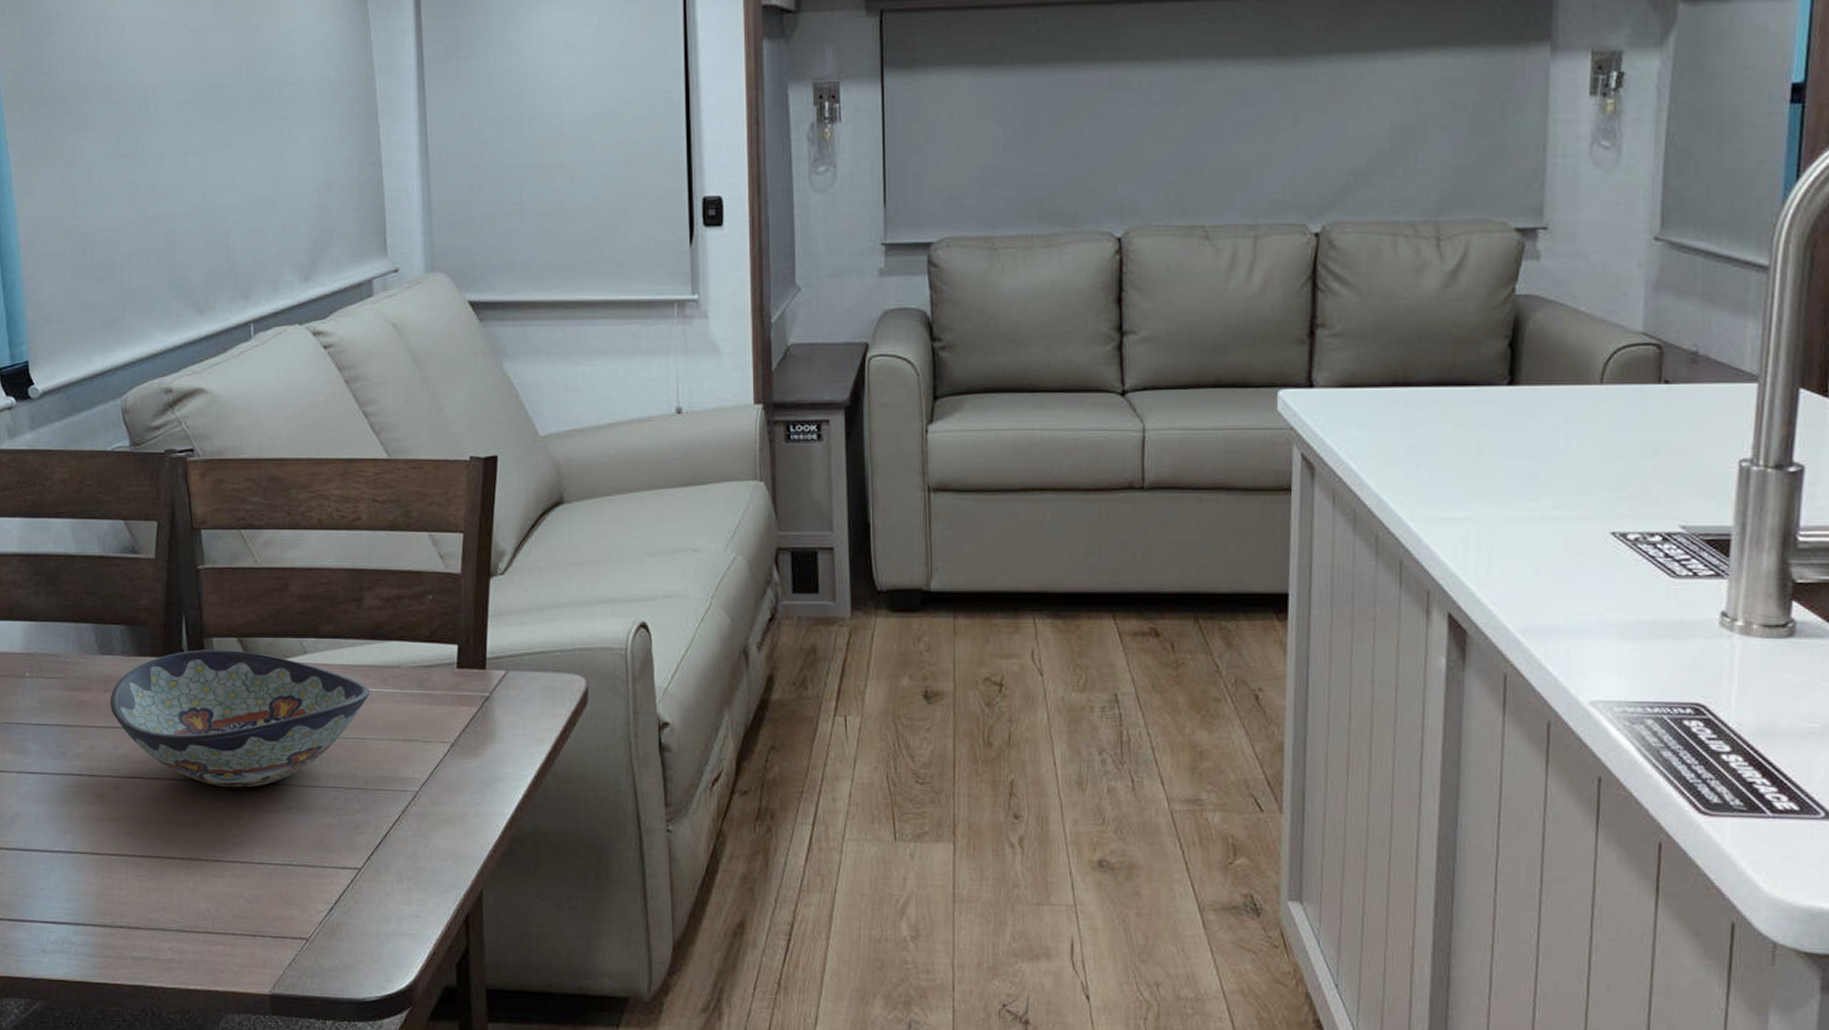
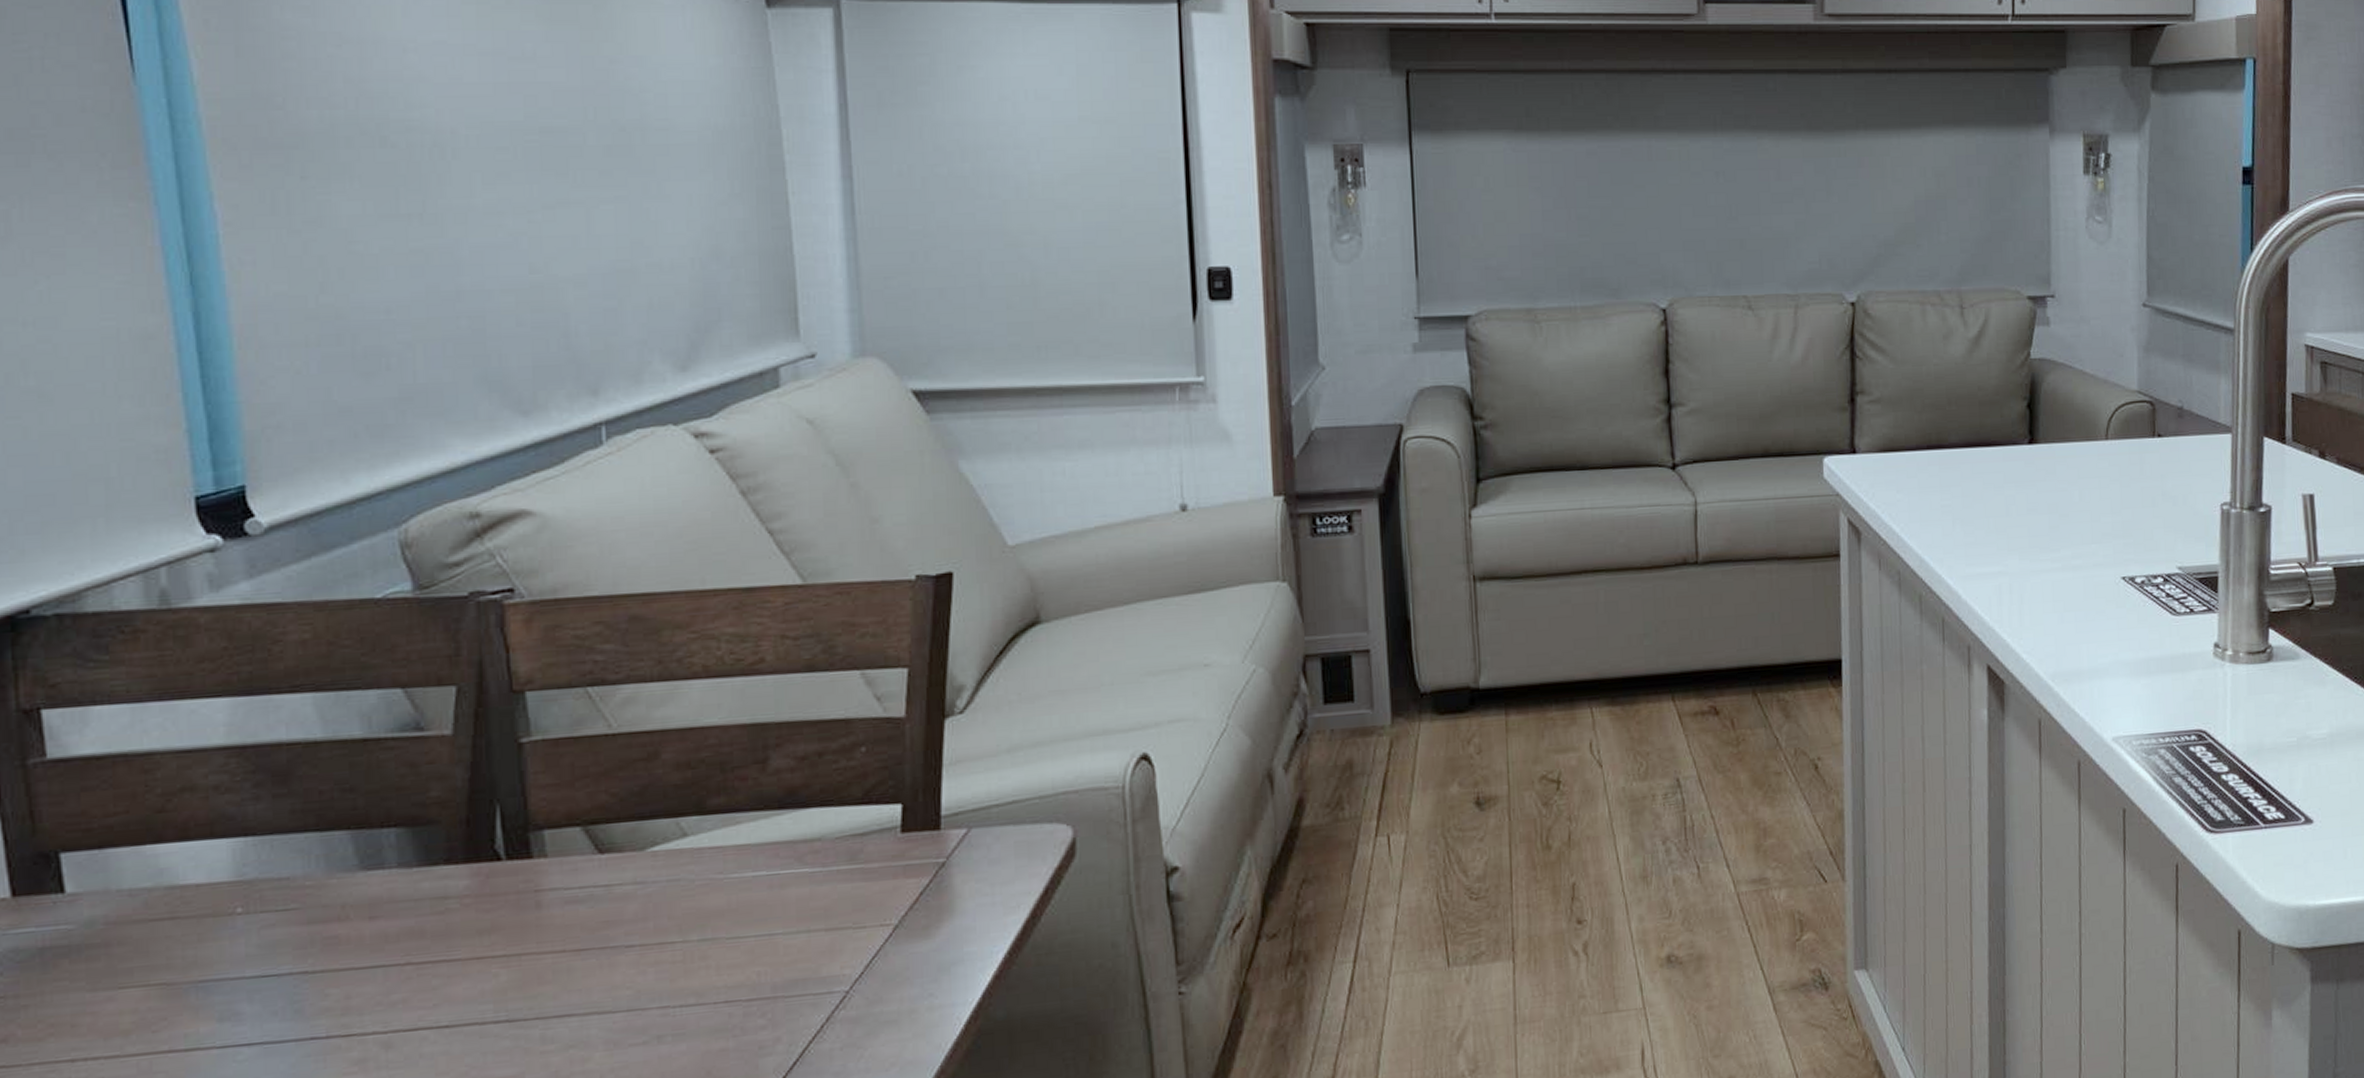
decorative bowl: present [110,650,370,788] -> none [378,842,779,1023]

